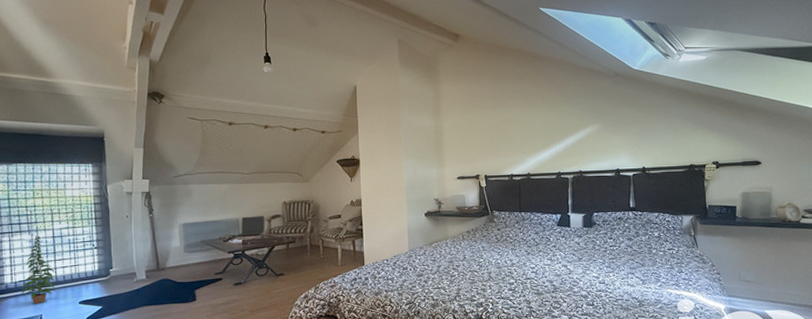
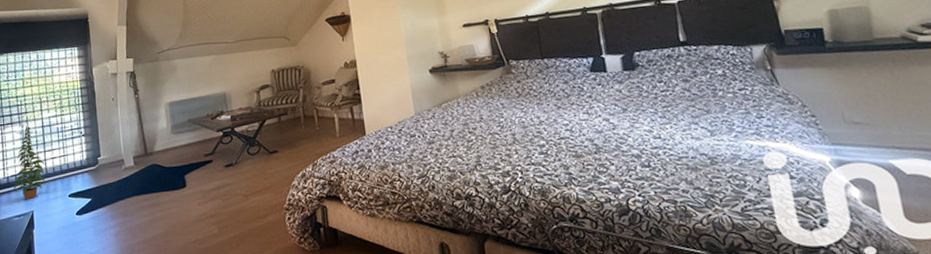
laptop: present [233,216,265,237] -> none [221,87,254,113]
alarm clock: present [776,199,803,223] -> none [879,13,920,43]

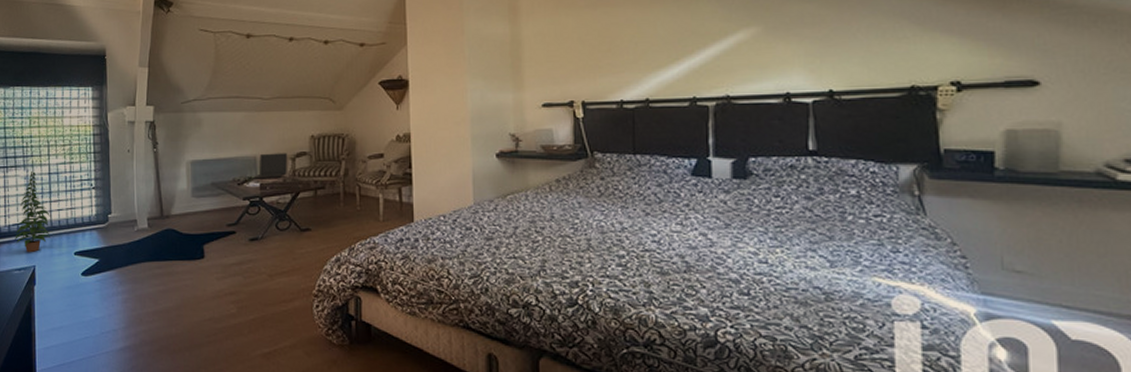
laptop: none [221,87,254,113] -> present [249,153,288,179]

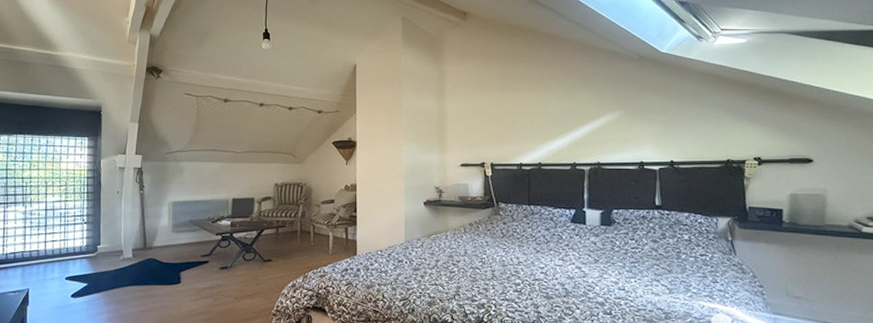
plant: present [15,171,50,253] -> none [11,208,45,278]

